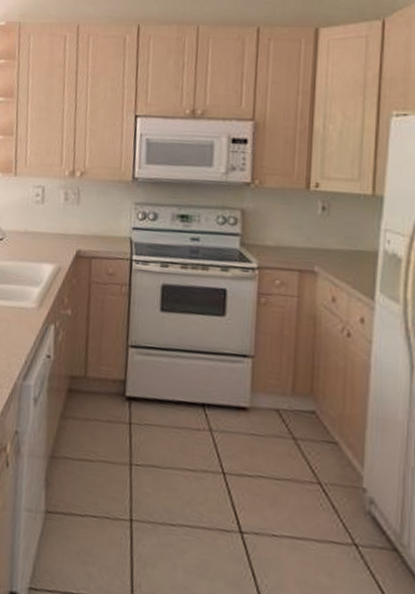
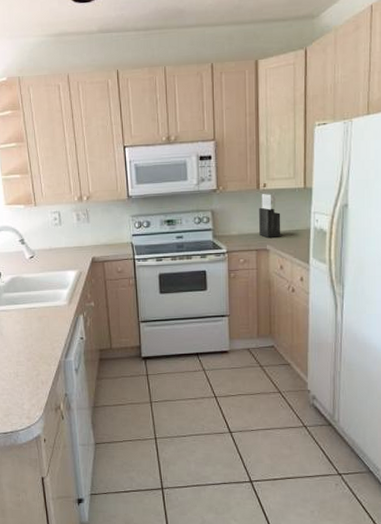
knife block: none [305,196,337,257] -> present [259,194,281,238]

